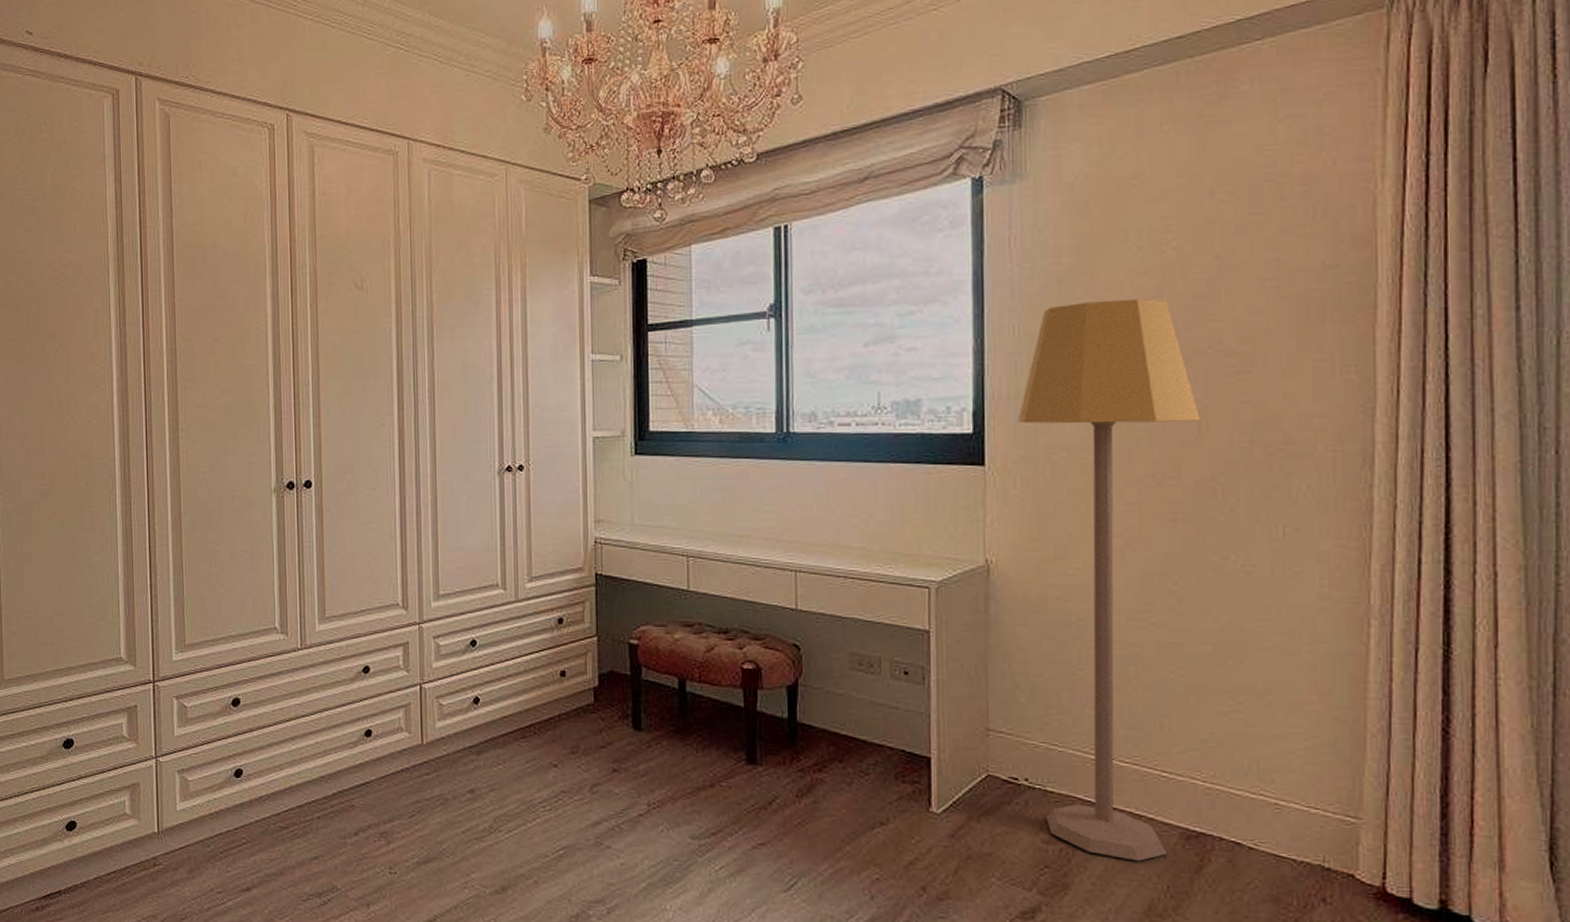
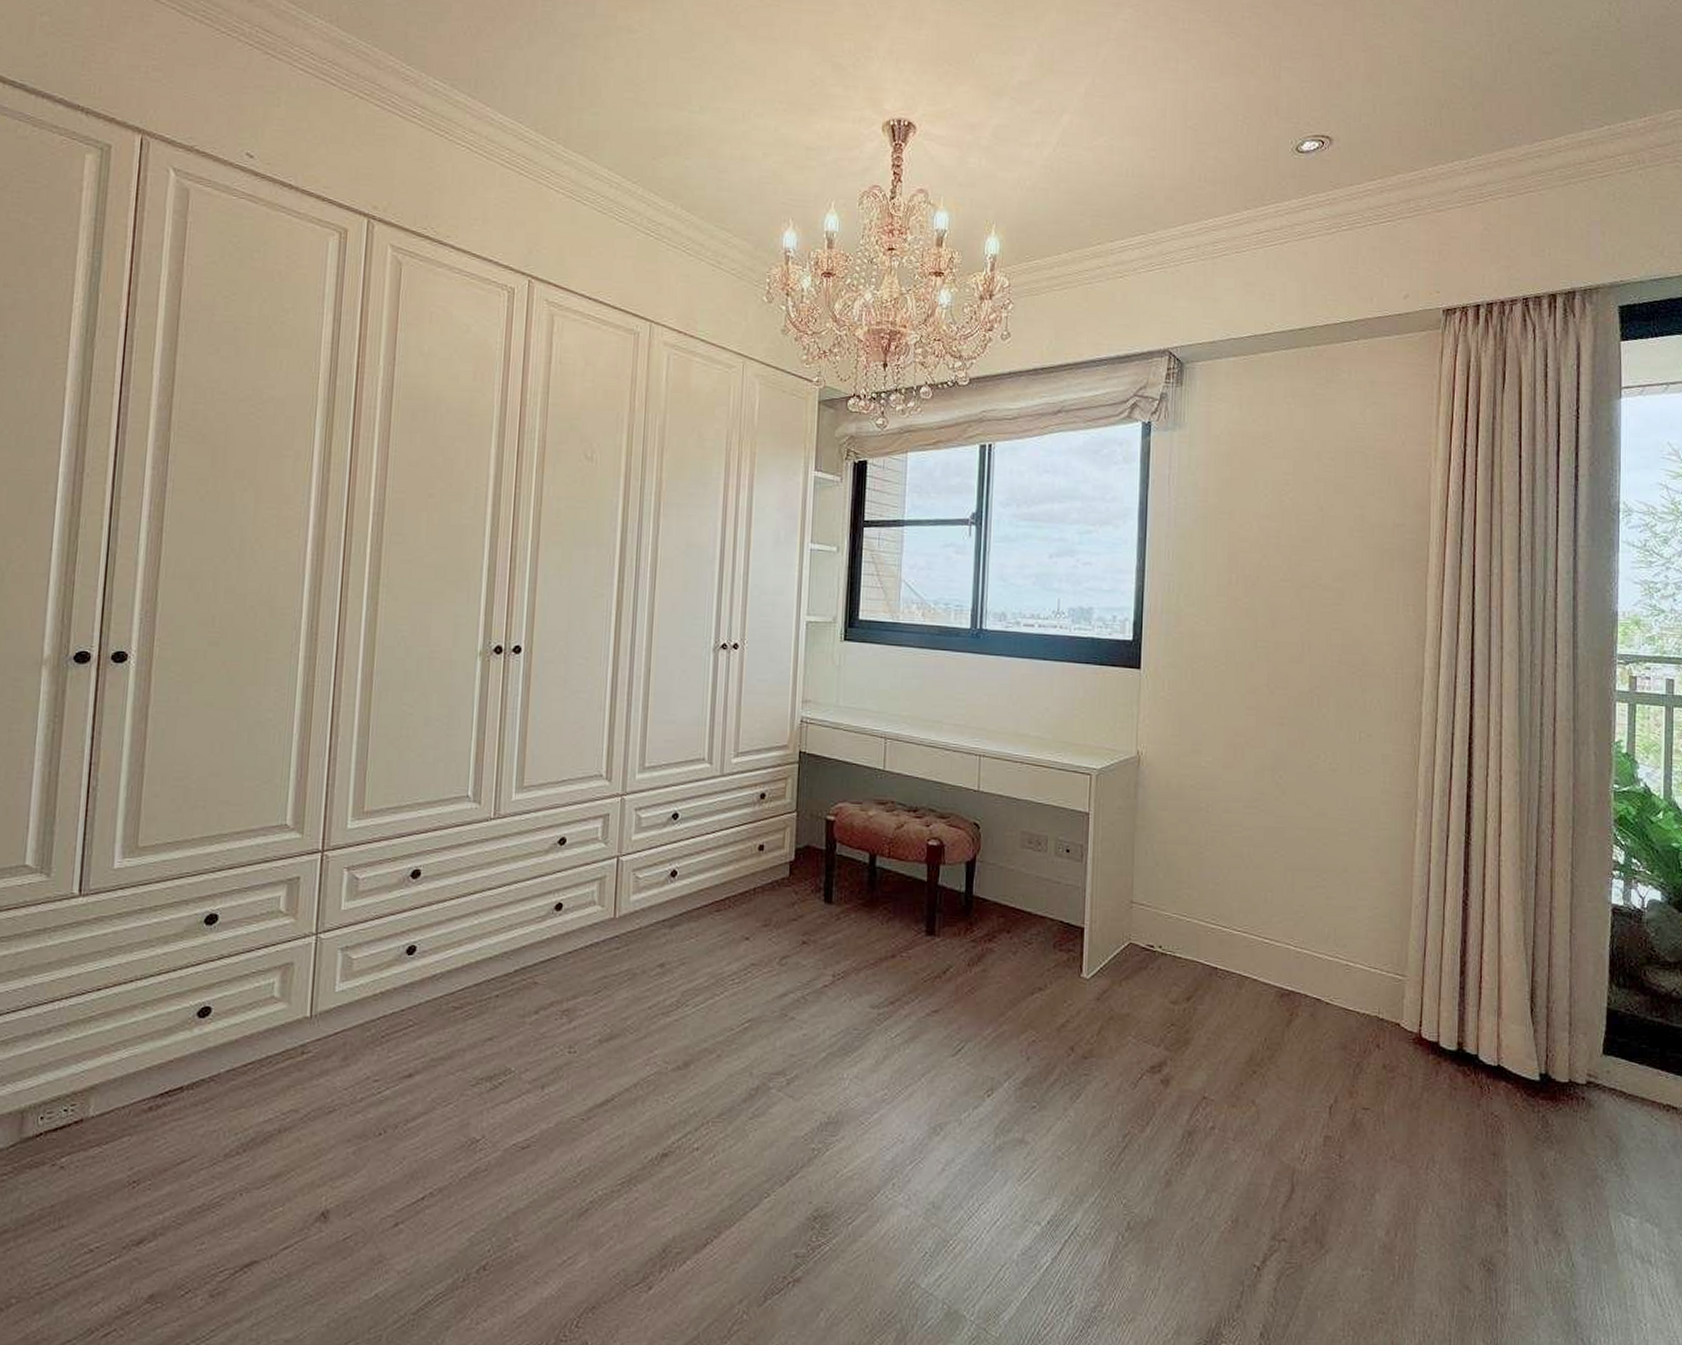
lamp: present [1017,298,1200,862] -> none [1168,536,1304,1018]

